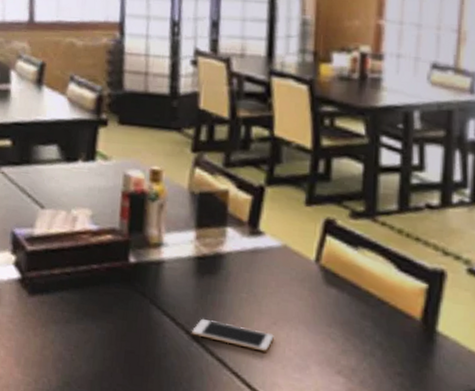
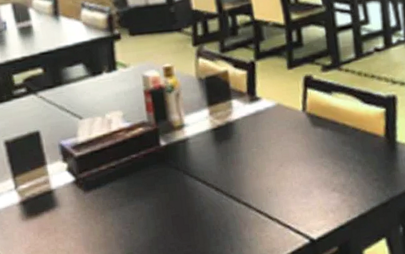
cell phone: present [191,318,274,352] -> none [219,173,283,191]

